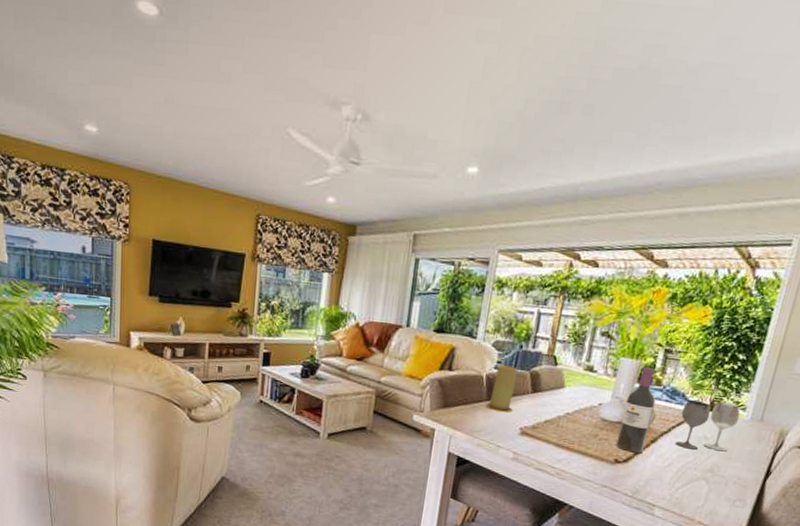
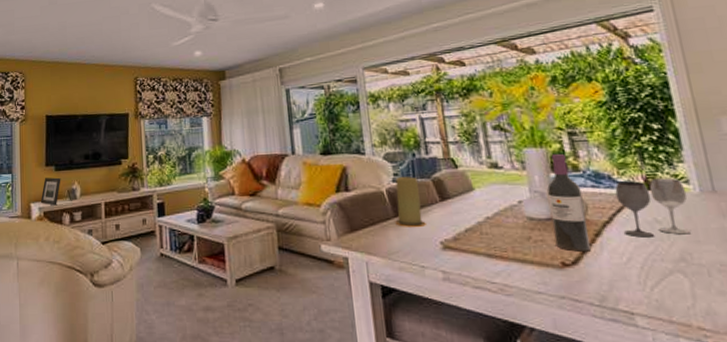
picture frame: none [141,308,165,338] -> present [40,177,61,206]

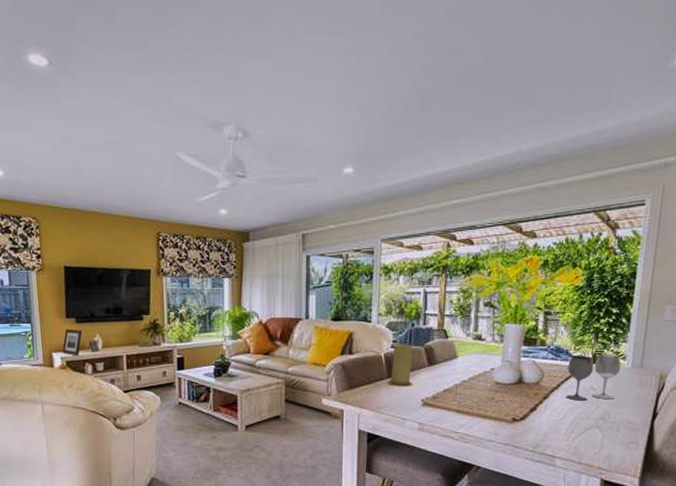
wine bottle: present [546,153,591,252] -> none [512,329,543,410]

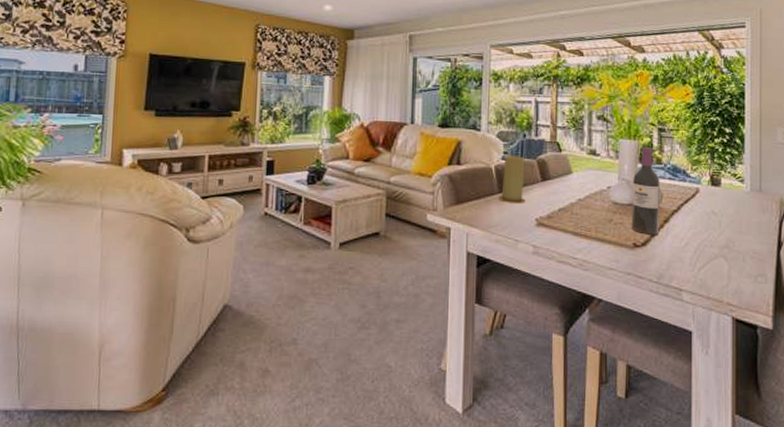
picture frame: present [62,329,83,356] -> none [134,123,162,154]
wine bottle: none [512,329,543,410] -> present [632,146,660,235]
wineglass: present [566,354,622,401] -> none [686,176,740,226]

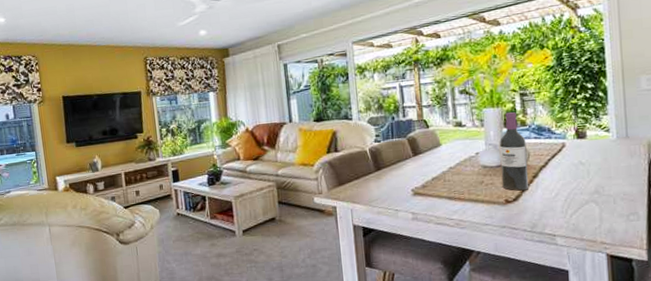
candle: present [498,156,526,203] -> none [376,137,401,179]

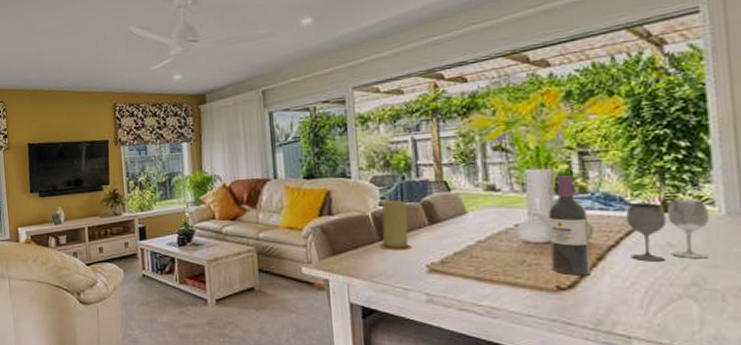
candle: none [376,137,401,179] -> present [379,200,412,251]
wineglass: none [552,128,607,177] -> present [626,199,710,262]

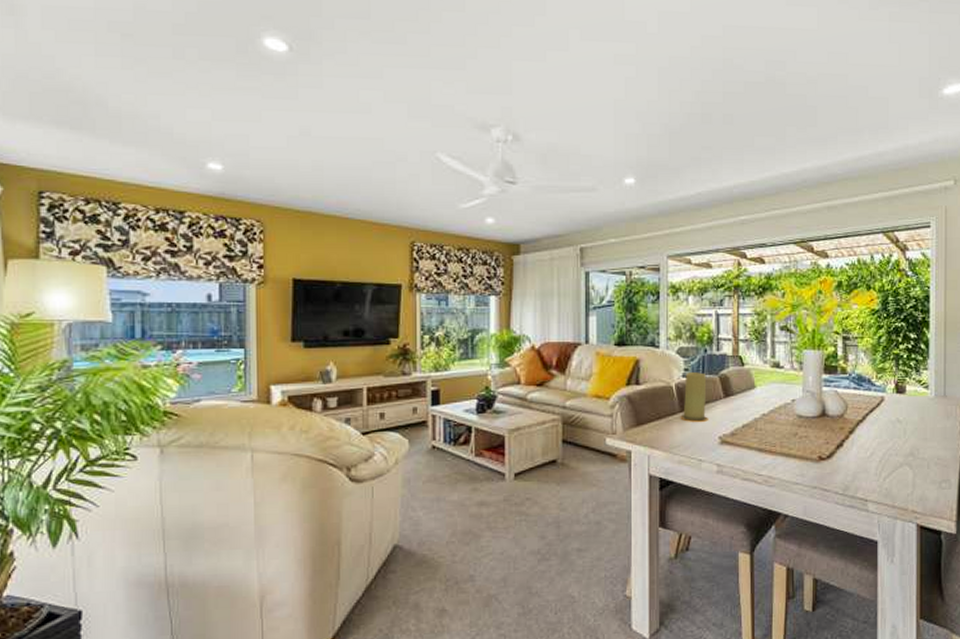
wine bottle: present [547,174,591,276] -> none [817,356,845,447]
wineglass: present [626,199,710,262] -> none [871,383,925,435]

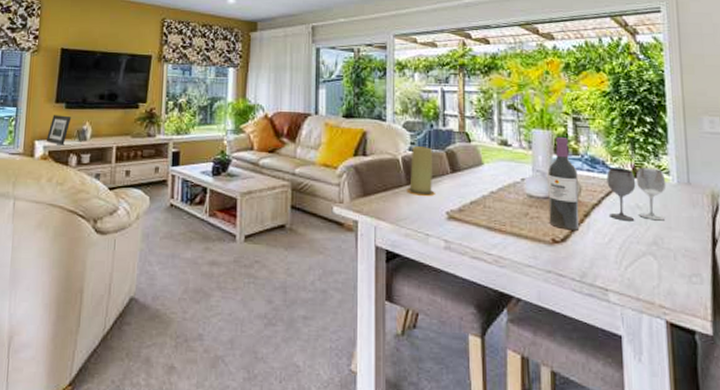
picture frame: none [283,355,312,389] -> present [46,115,72,145]
wine bottle: none [817,356,845,447] -> present [547,136,579,230]
wineglass: none [871,383,925,435] -> present [606,167,667,221]

